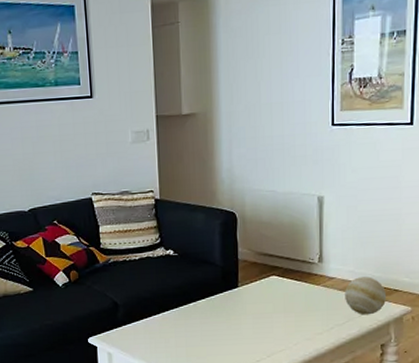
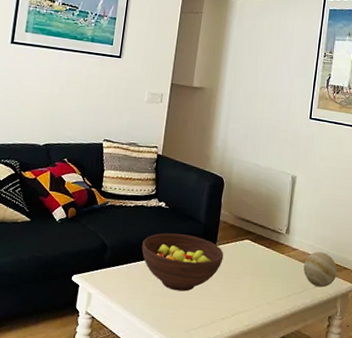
fruit bowl: none [155,280,249,340] -> present [142,233,224,292]

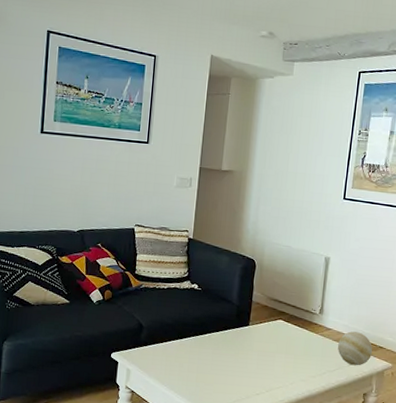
fruit bowl: present [142,233,224,292] -> none [176,313,257,369]

